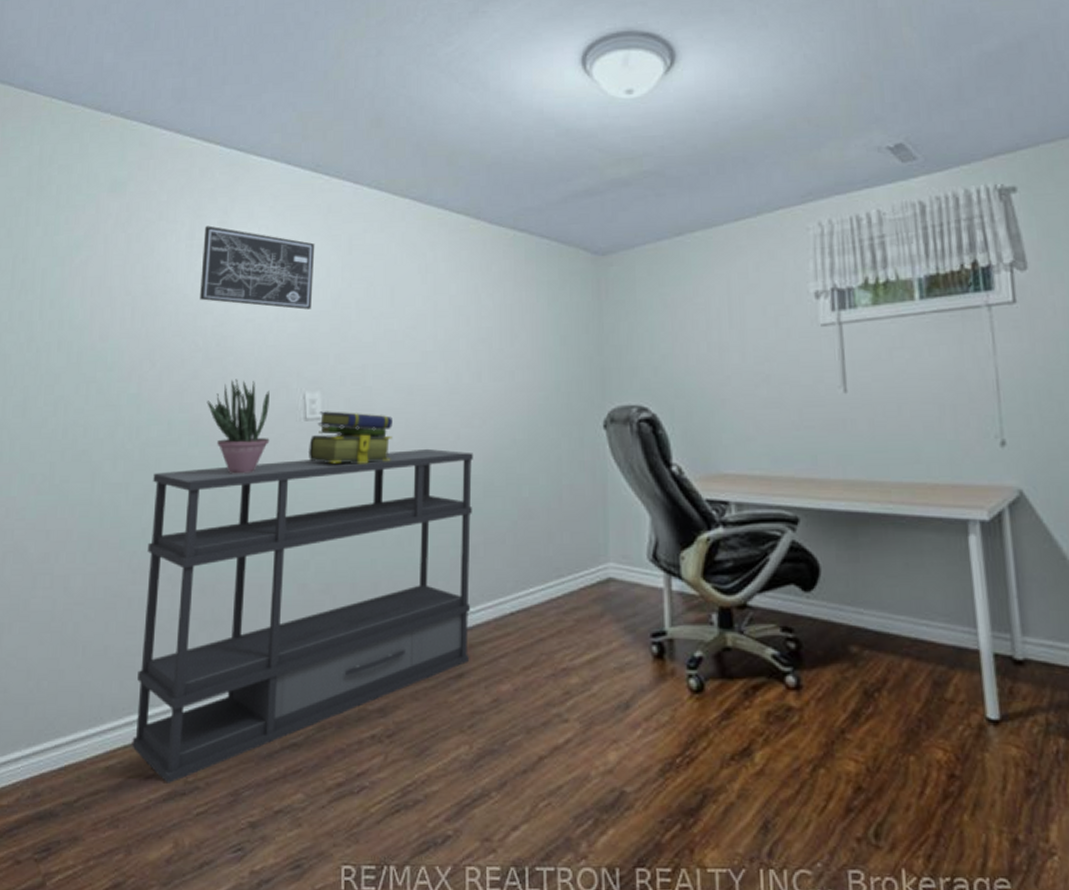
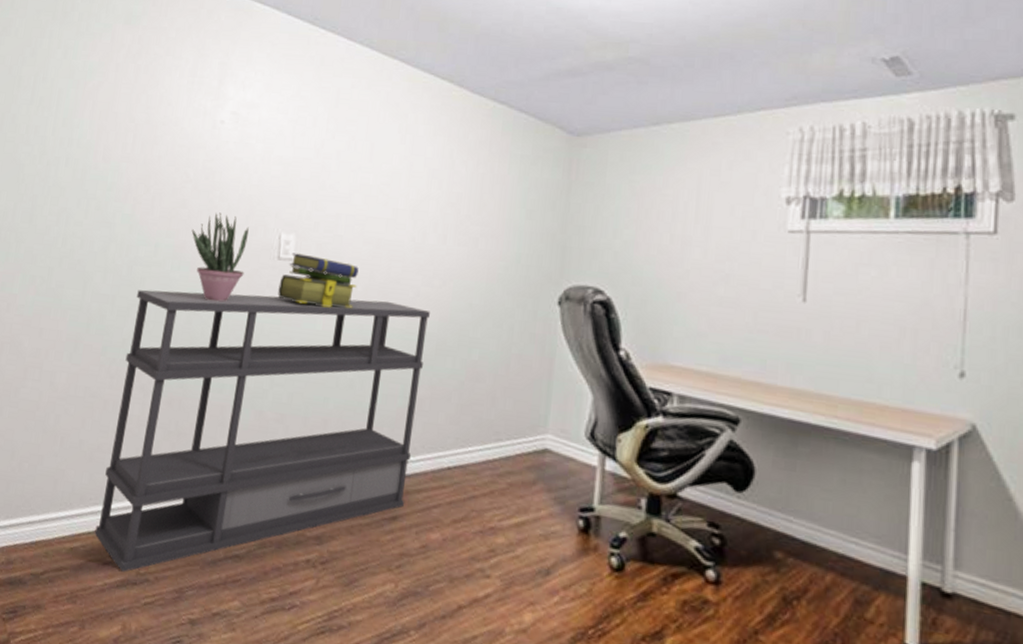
wall art: present [200,225,315,310] -> none [195,65,306,155]

